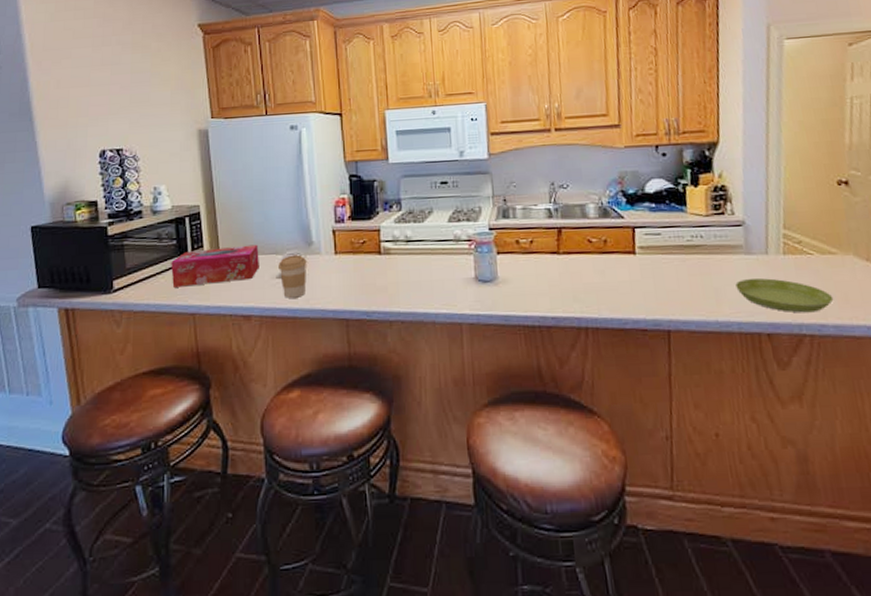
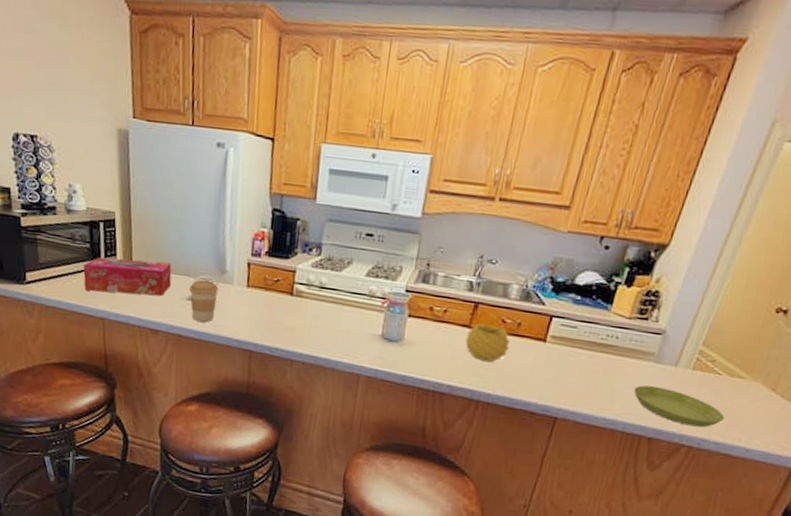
bowl: none [558,247,603,285] -> present [465,324,510,362]

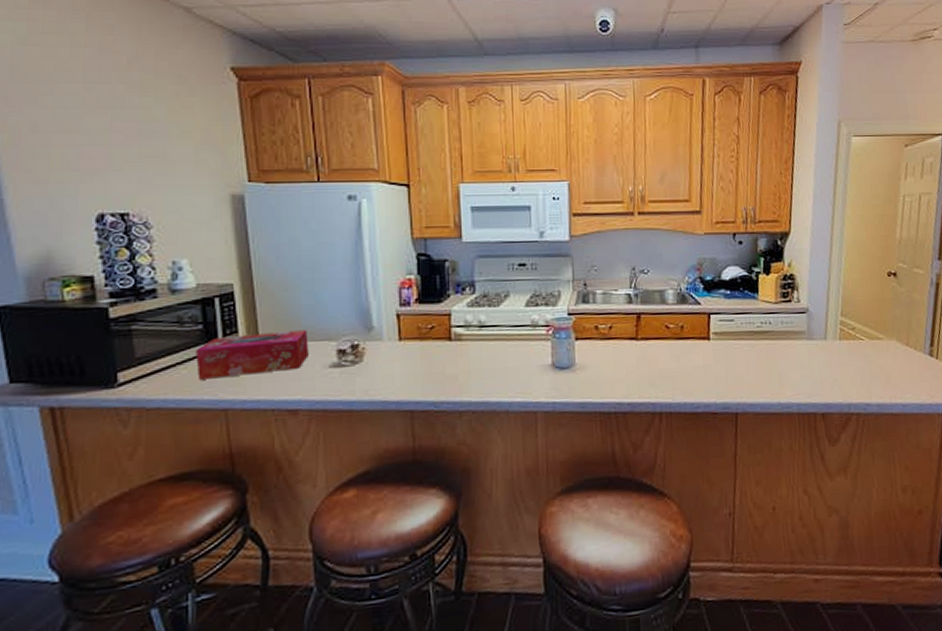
coffee cup: present [189,279,219,322] -> none [332,341,367,389]
bowl: present [465,324,510,362] -> none [635,333,679,370]
saucer: present [634,385,725,428] -> none [797,362,878,394]

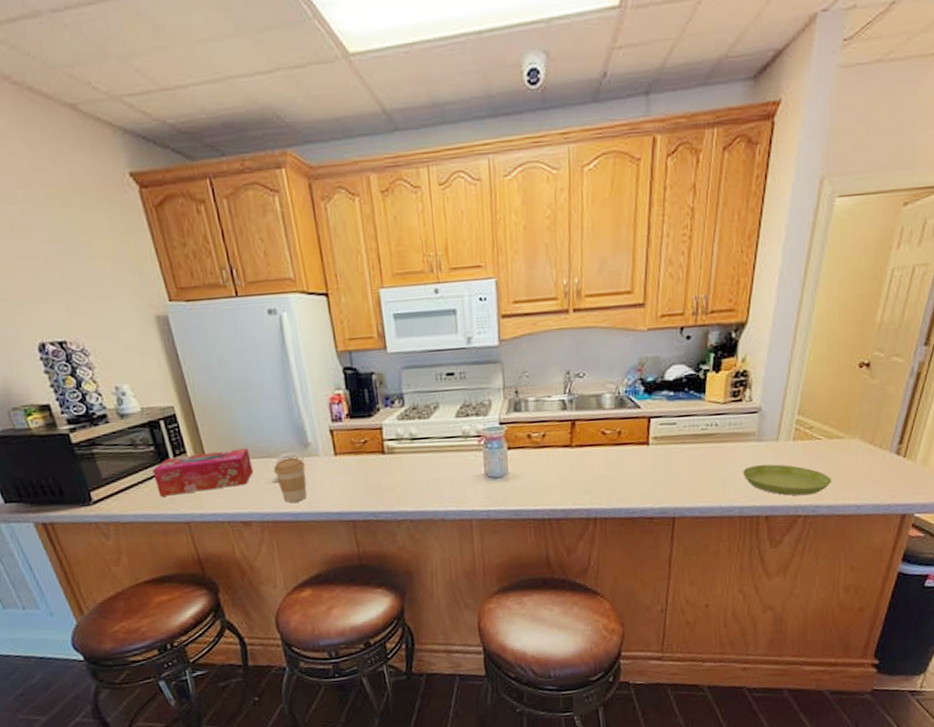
coffee cup: none [332,341,367,389] -> present [274,457,307,503]
saucer: none [797,362,878,394] -> present [743,464,832,496]

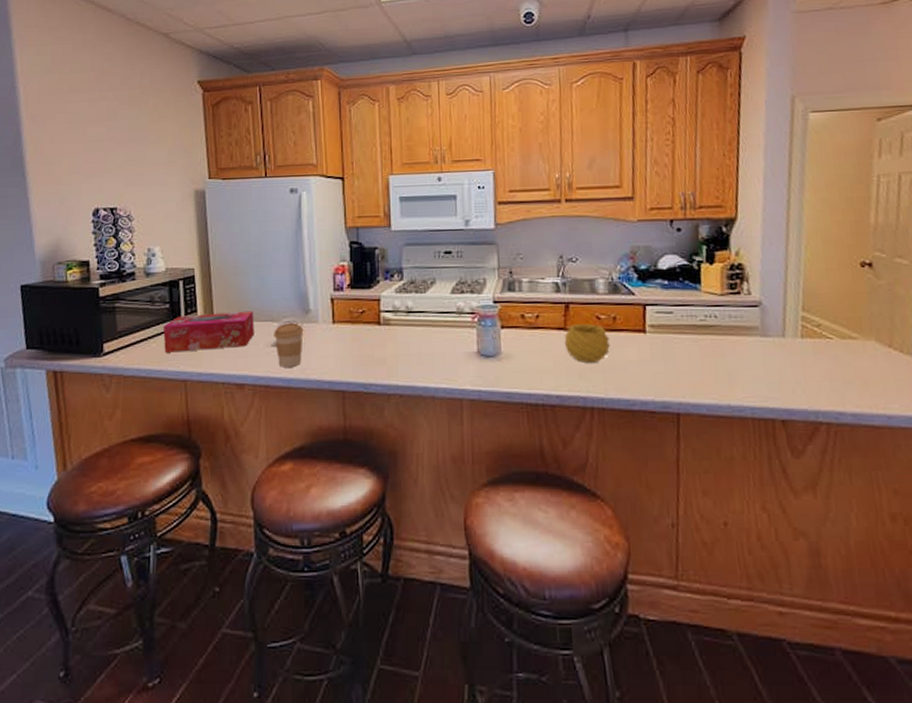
bowl: none [570,439,615,478] -> present [564,324,611,363]
saucer: present [743,464,832,496] -> none [750,362,853,400]

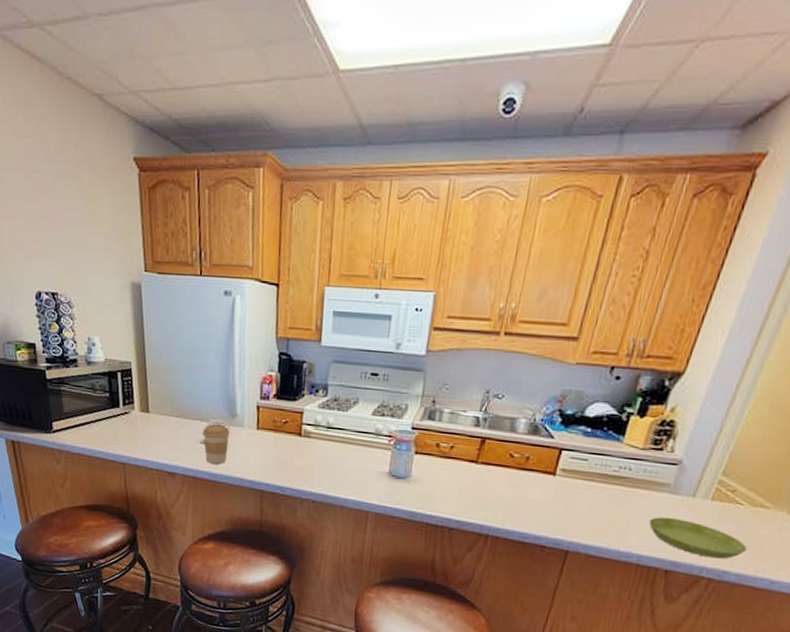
tissue box: present [163,311,254,353] -> none [104,405,186,440]
bowl: present [564,324,611,363] -> none [473,459,518,496]
saucer: none [750,362,853,400] -> present [649,517,748,559]

